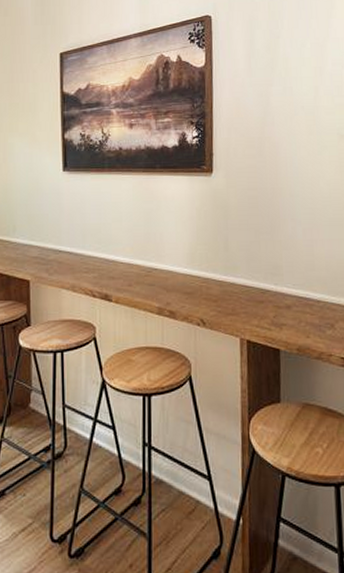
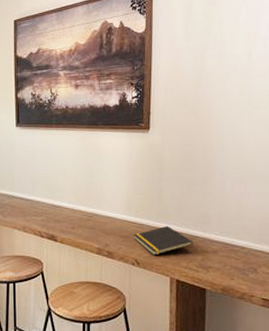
notepad: none [197,279,265,314] -> present [133,225,194,255]

